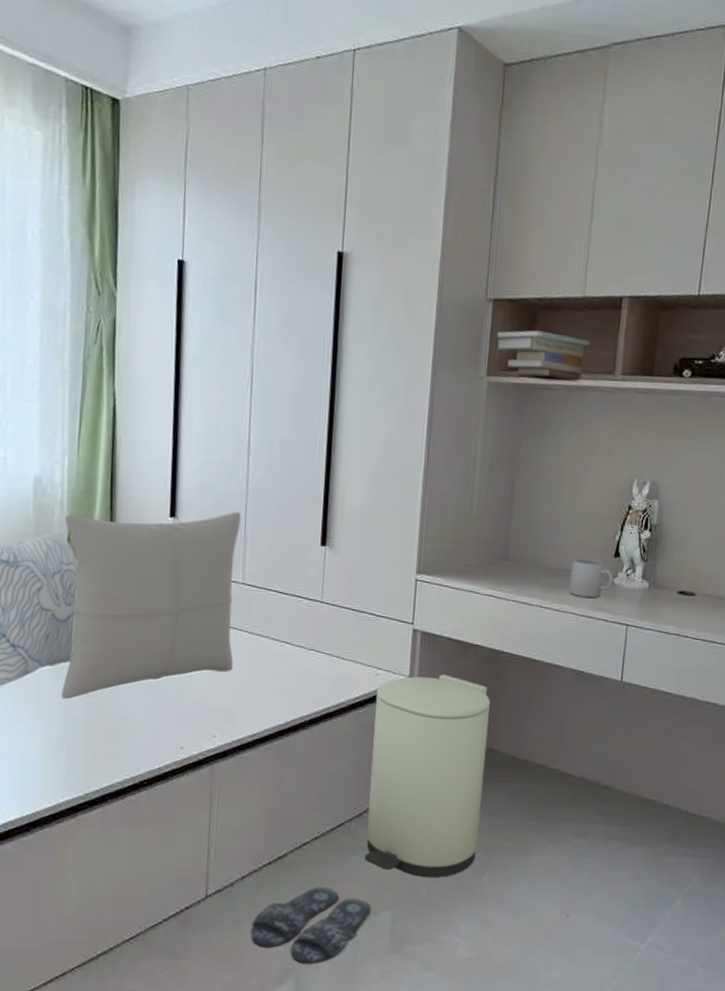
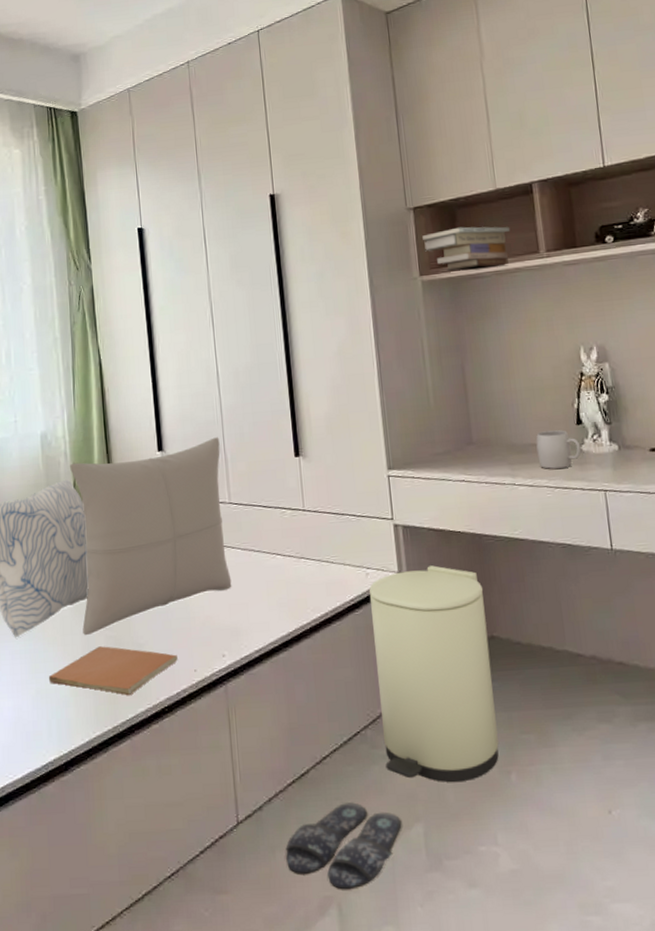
book: none [16,712,164,764] -> present [48,646,178,695]

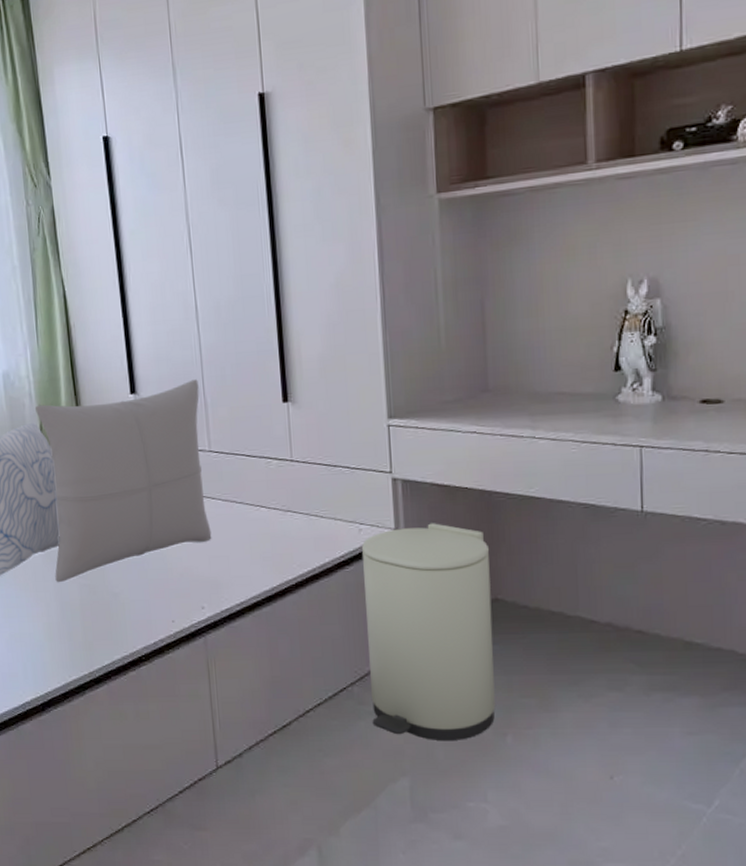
book: present [48,646,178,695] -> none [21,594,155,642]
slippers: present [285,802,402,890] -> none [266,755,387,834]
books: present [422,226,511,272] -> none [443,130,553,188]
mug: present [535,430,581,469] -> none [563,377,617,421]

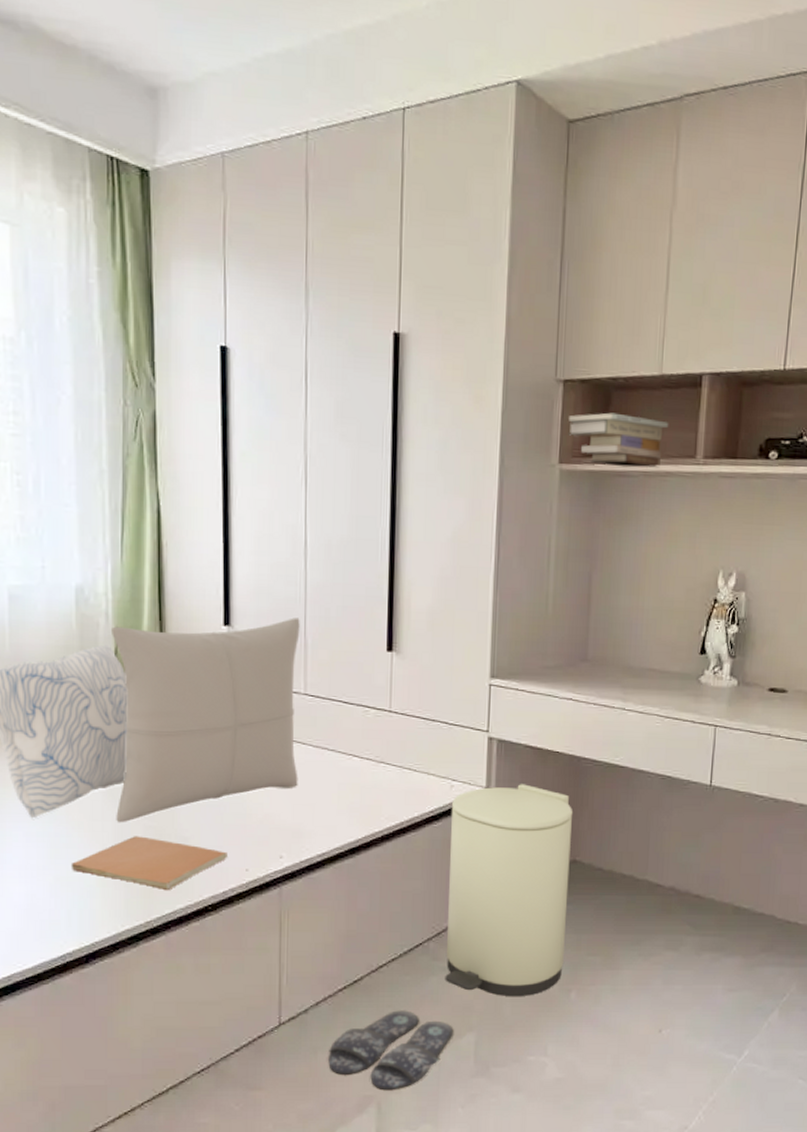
book: none [21,594,155,642] -> present [70,836,227,890]
slippers: none [266,755,387,834] -> present [328,1010,454,1091]
books: none [443,130,553,188] -> present [568,412,669,468]

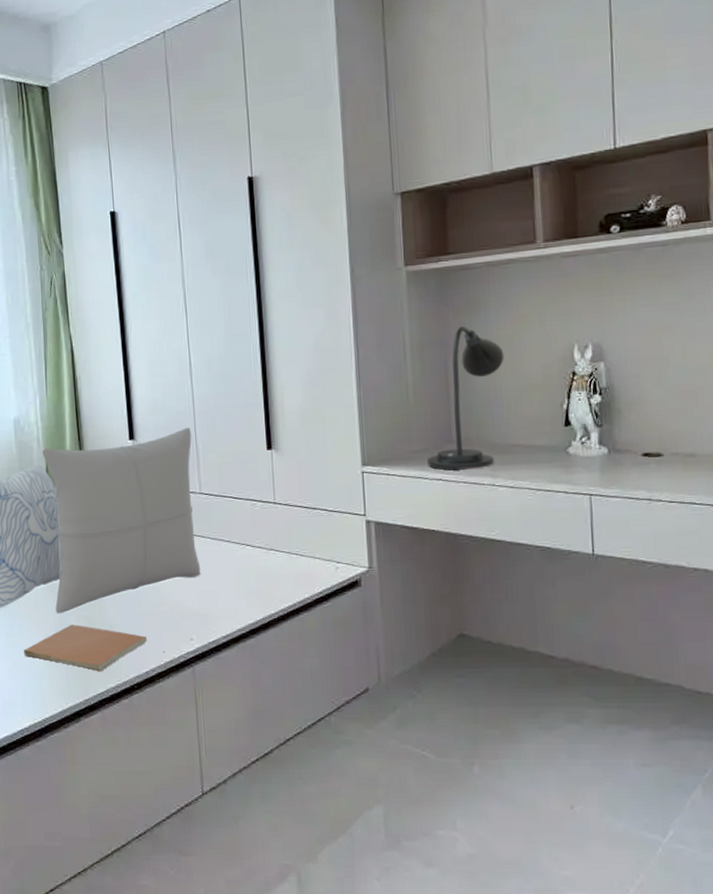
slippers: present [328,1010,454,1091] -> none [248,782,362,861]
pedal bin: present [445,784,573,996] -> none [338,562,463,769]
desk lamp: none [558,538,650,691] -> present [426,326,504,470]
books: present [568,412,669,468] -> none [409,213,506,262]

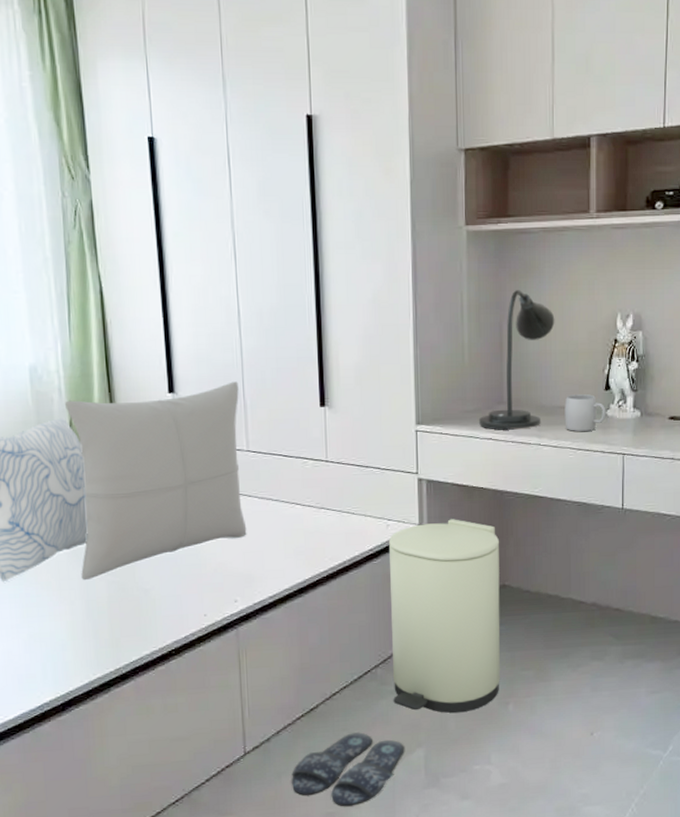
book: present [23,625,147,671] -> none [42,591,186,639]
slippers: none [248,782,362,861] -> present [292,732,404,807]
pedal bin: none [338,562,463,769] -> present [388,519,500,713]
mug: none [519,431,568,471] -> present [564,394,606,431]

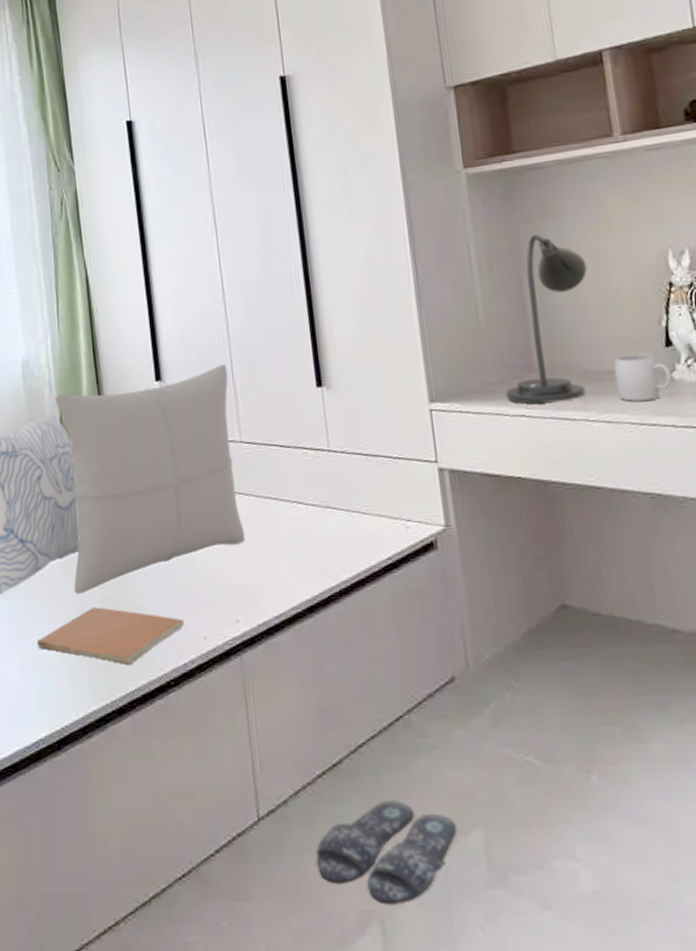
book: none [42,591,186,639] -> present [36,607,184,665]
pedal bin: present [388,519,500,713] -> none [409,518,575,780]

